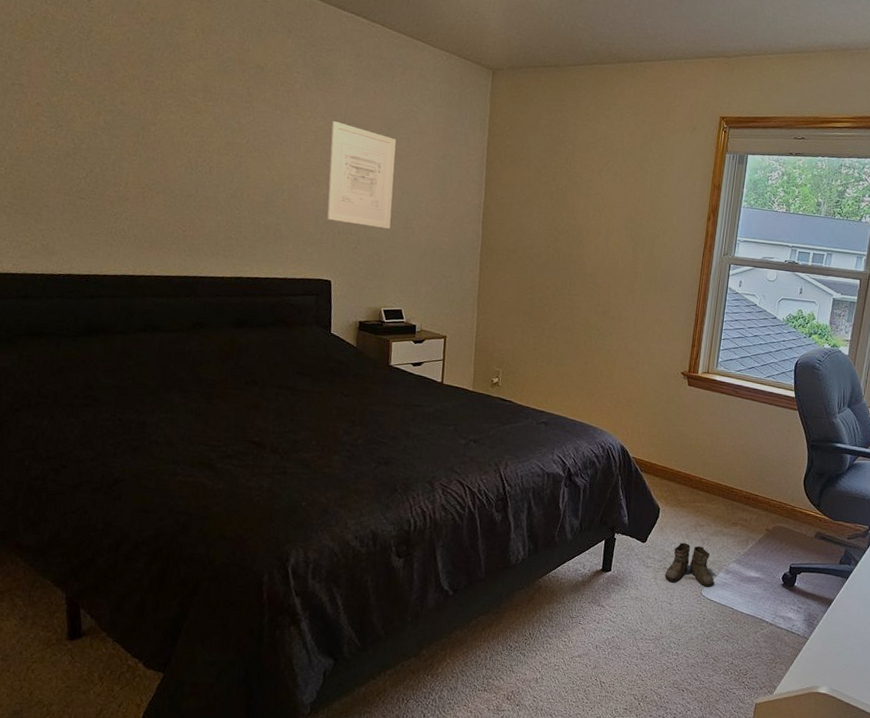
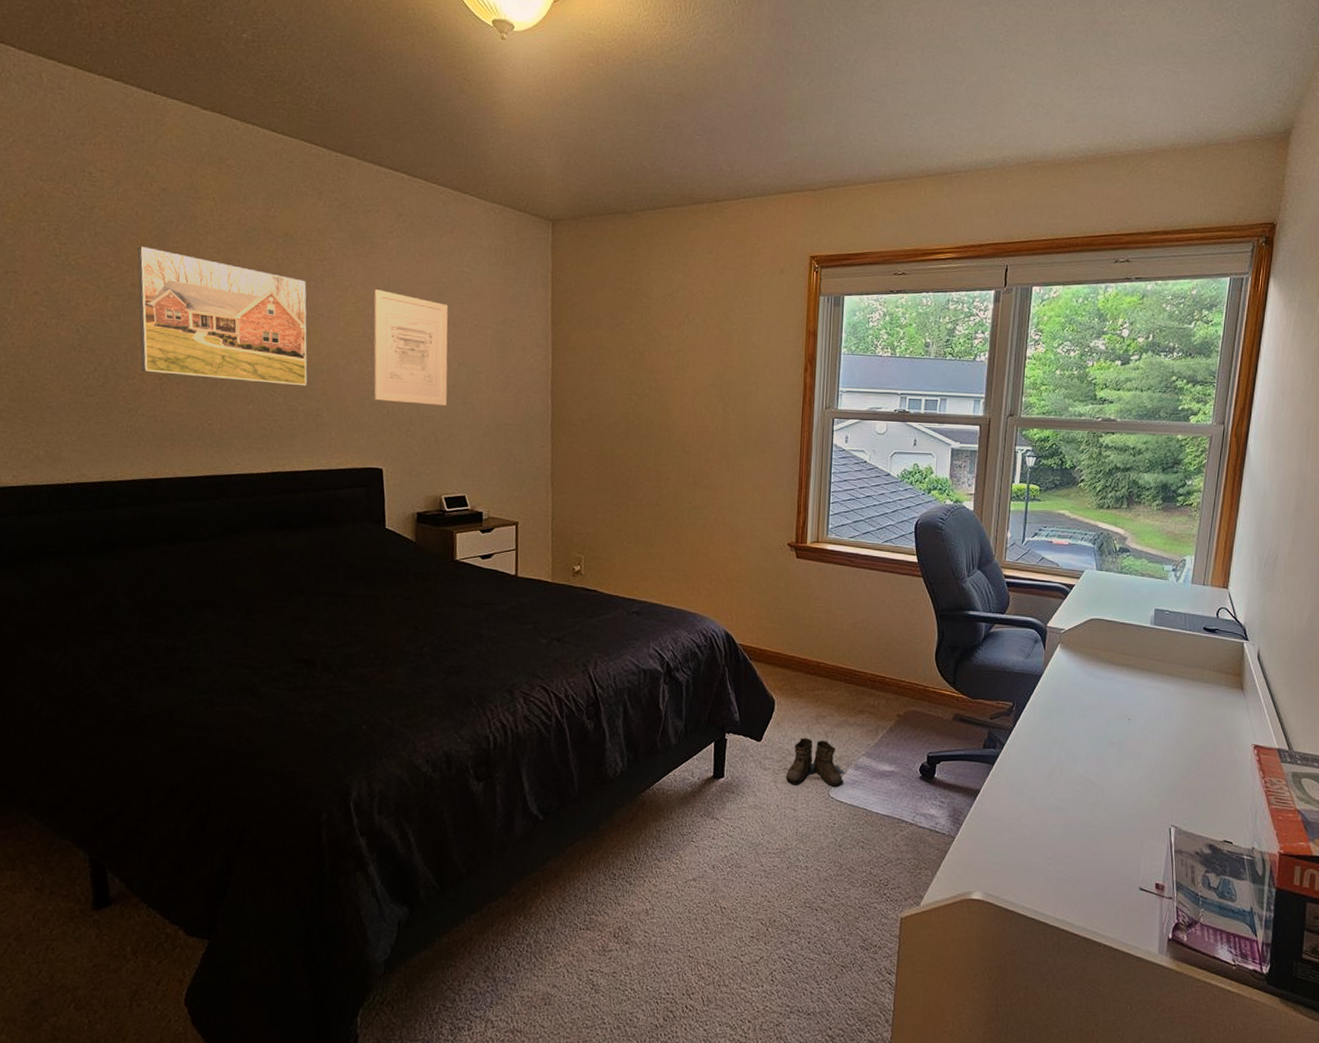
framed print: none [126,69,273,203] -> present [137,247,307,386]

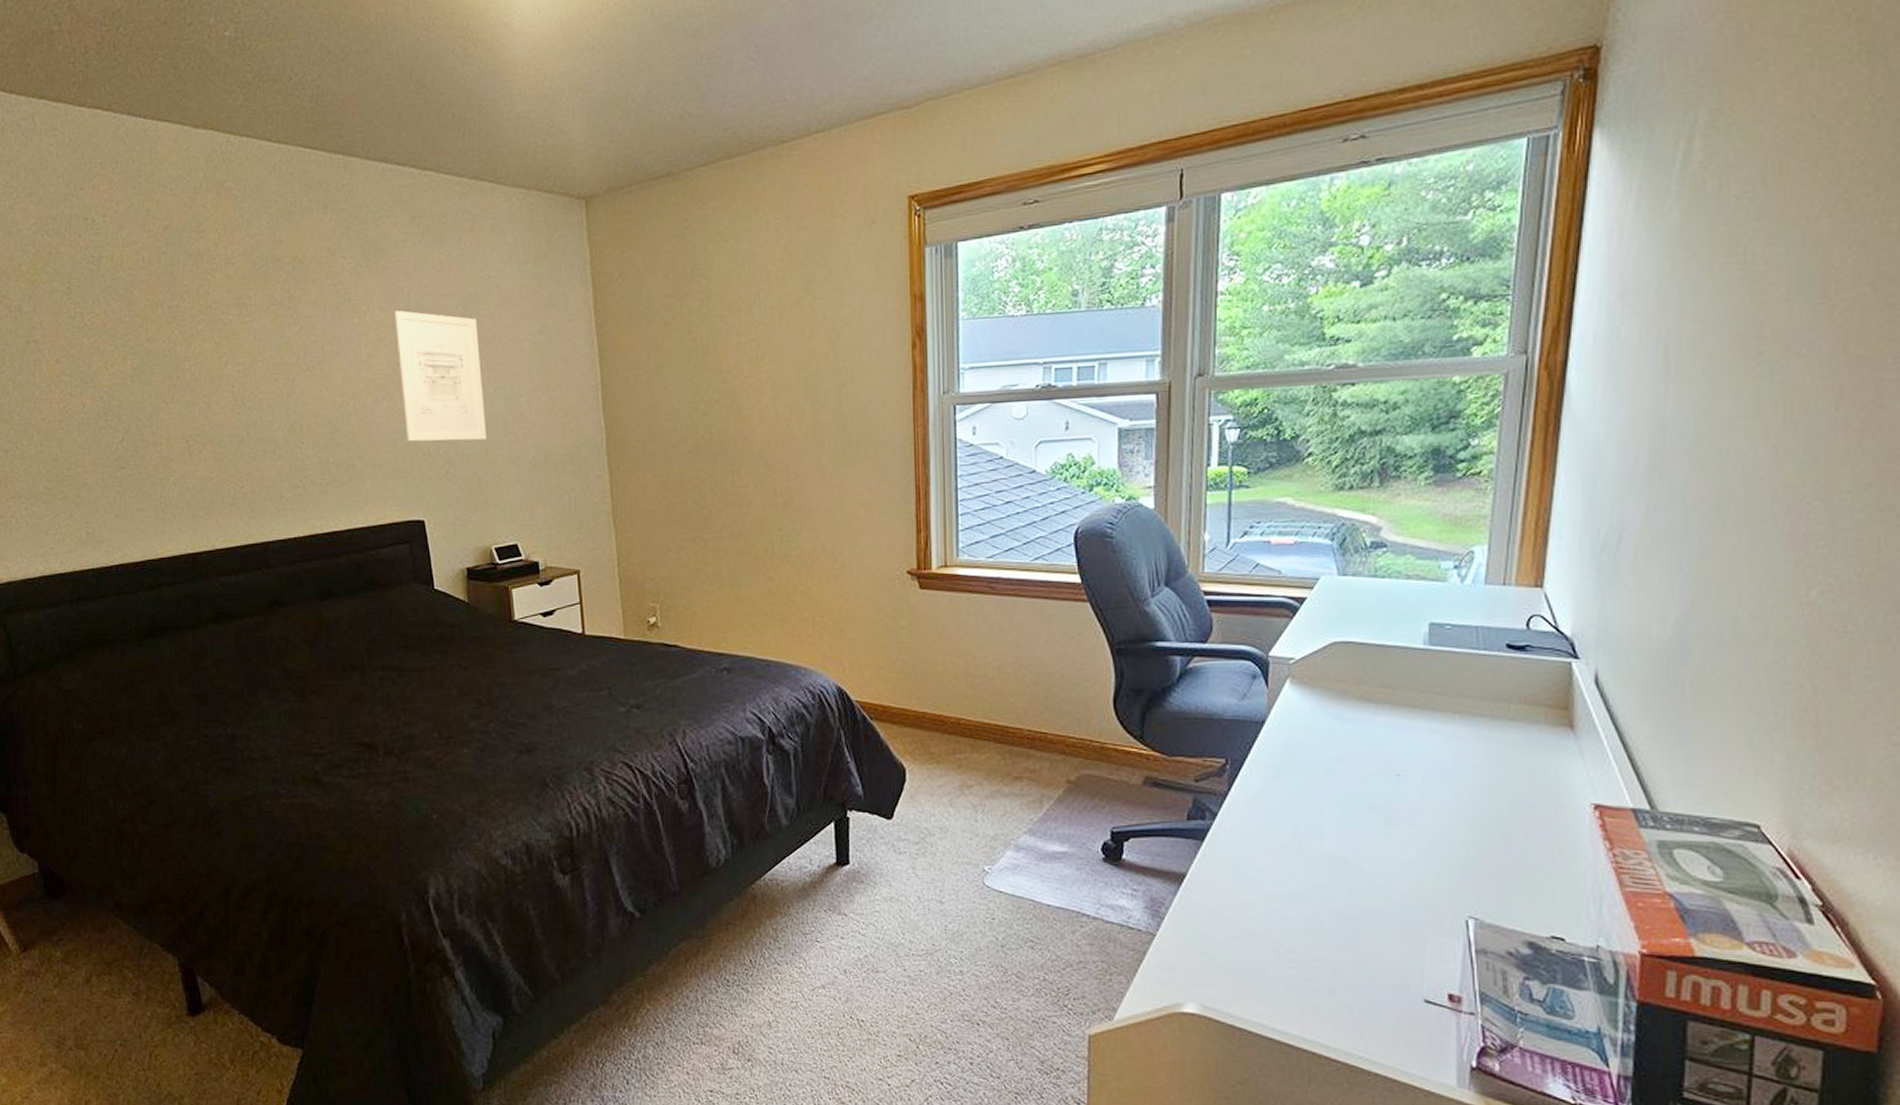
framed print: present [137,247,307,386] -> none [148,295,335,436]
boots: present [783,738,843,787] -> none [923,813,1000,873]

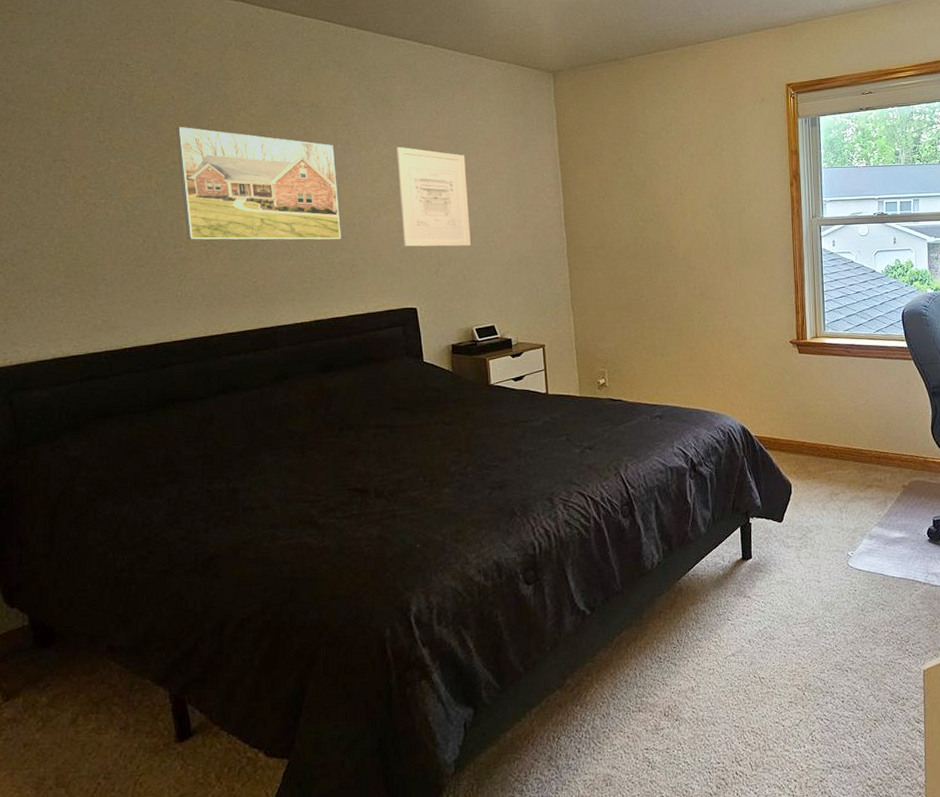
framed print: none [148,295,335,436] -> present [176,127,341,240]

